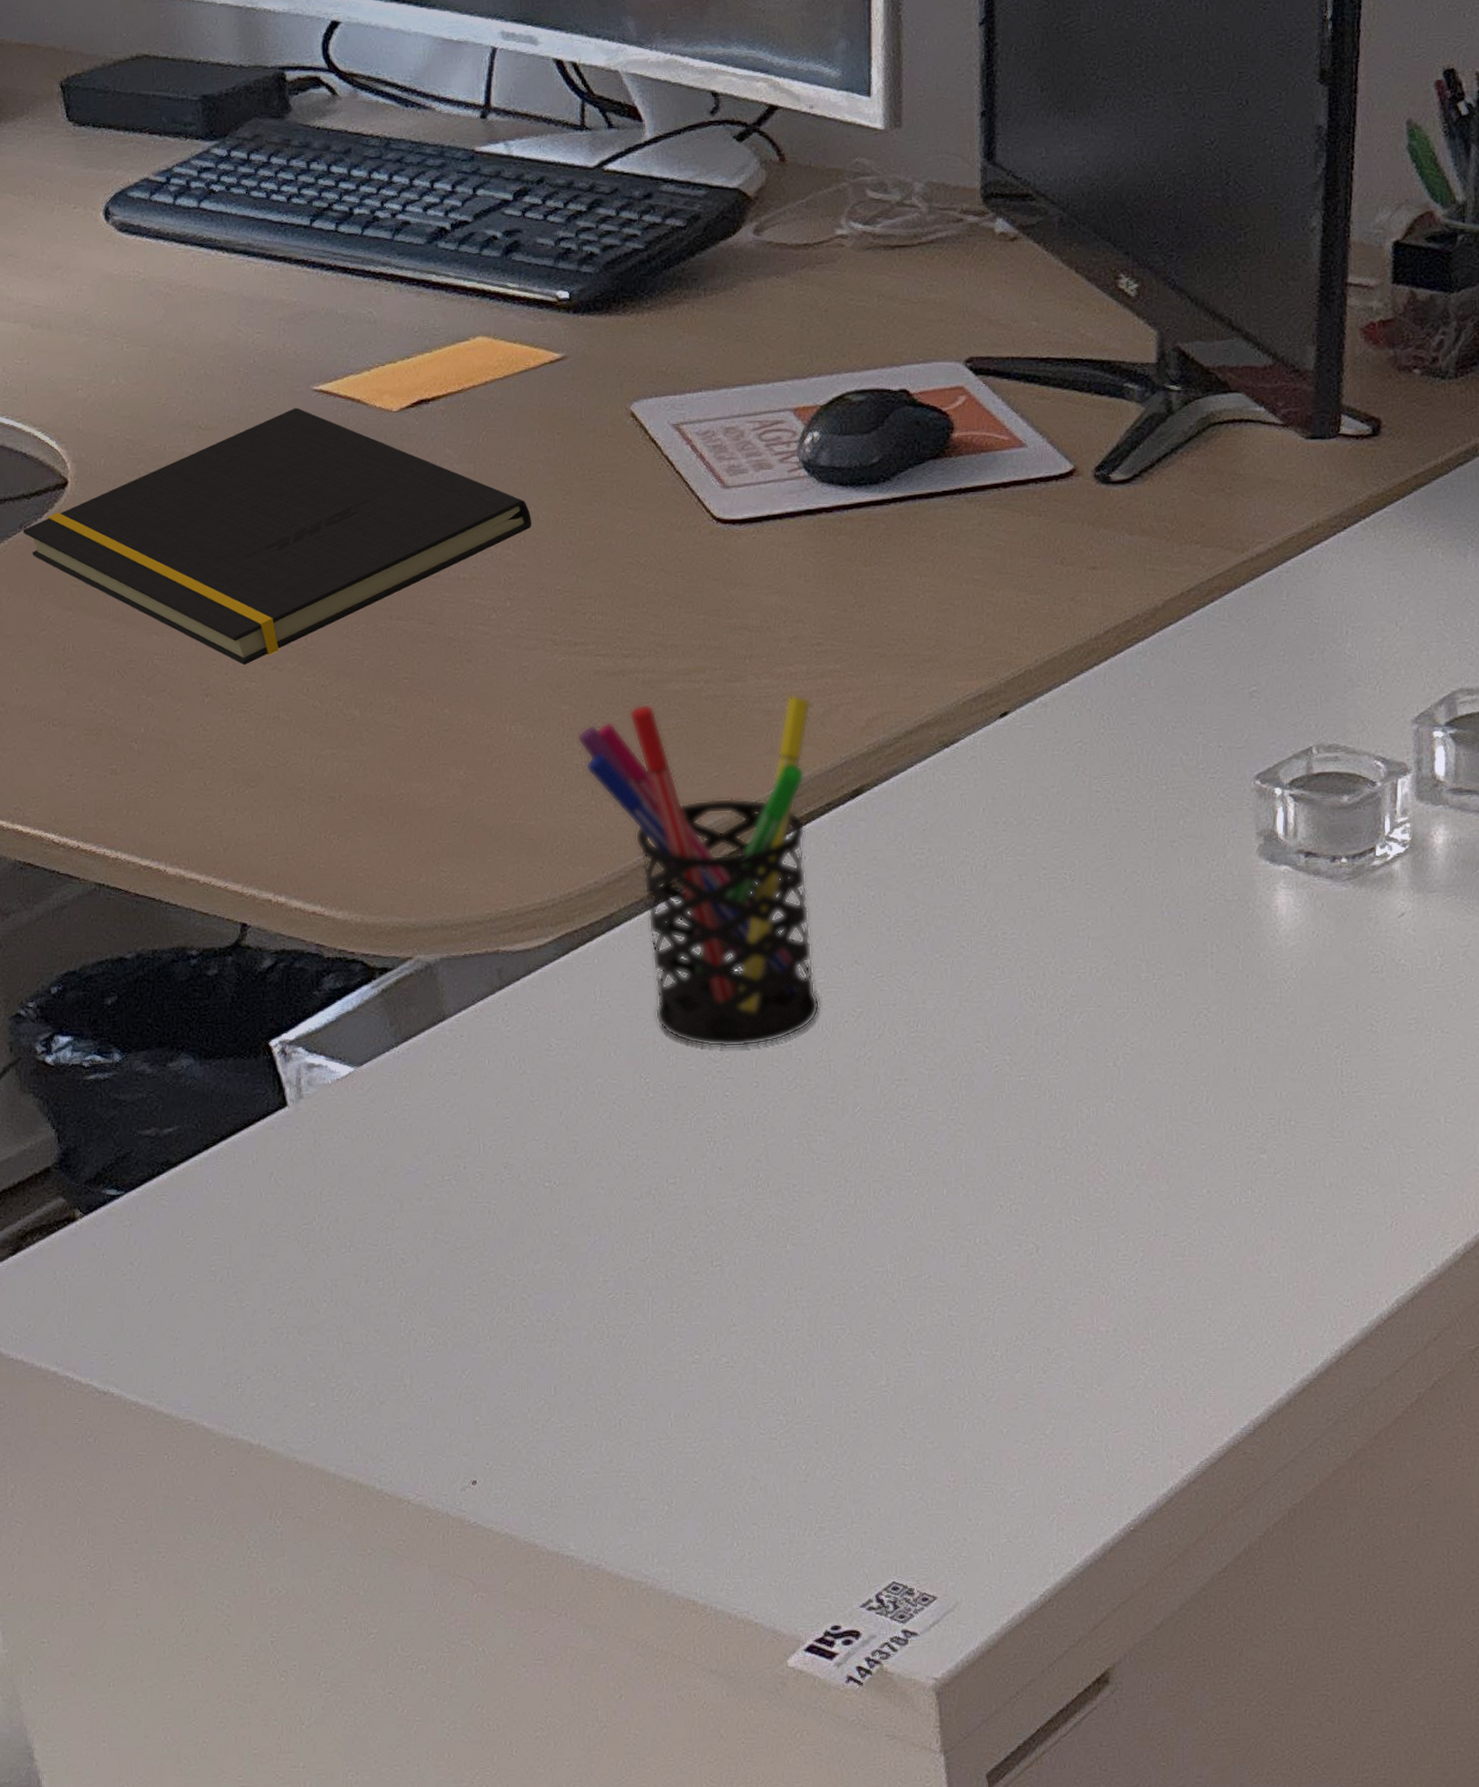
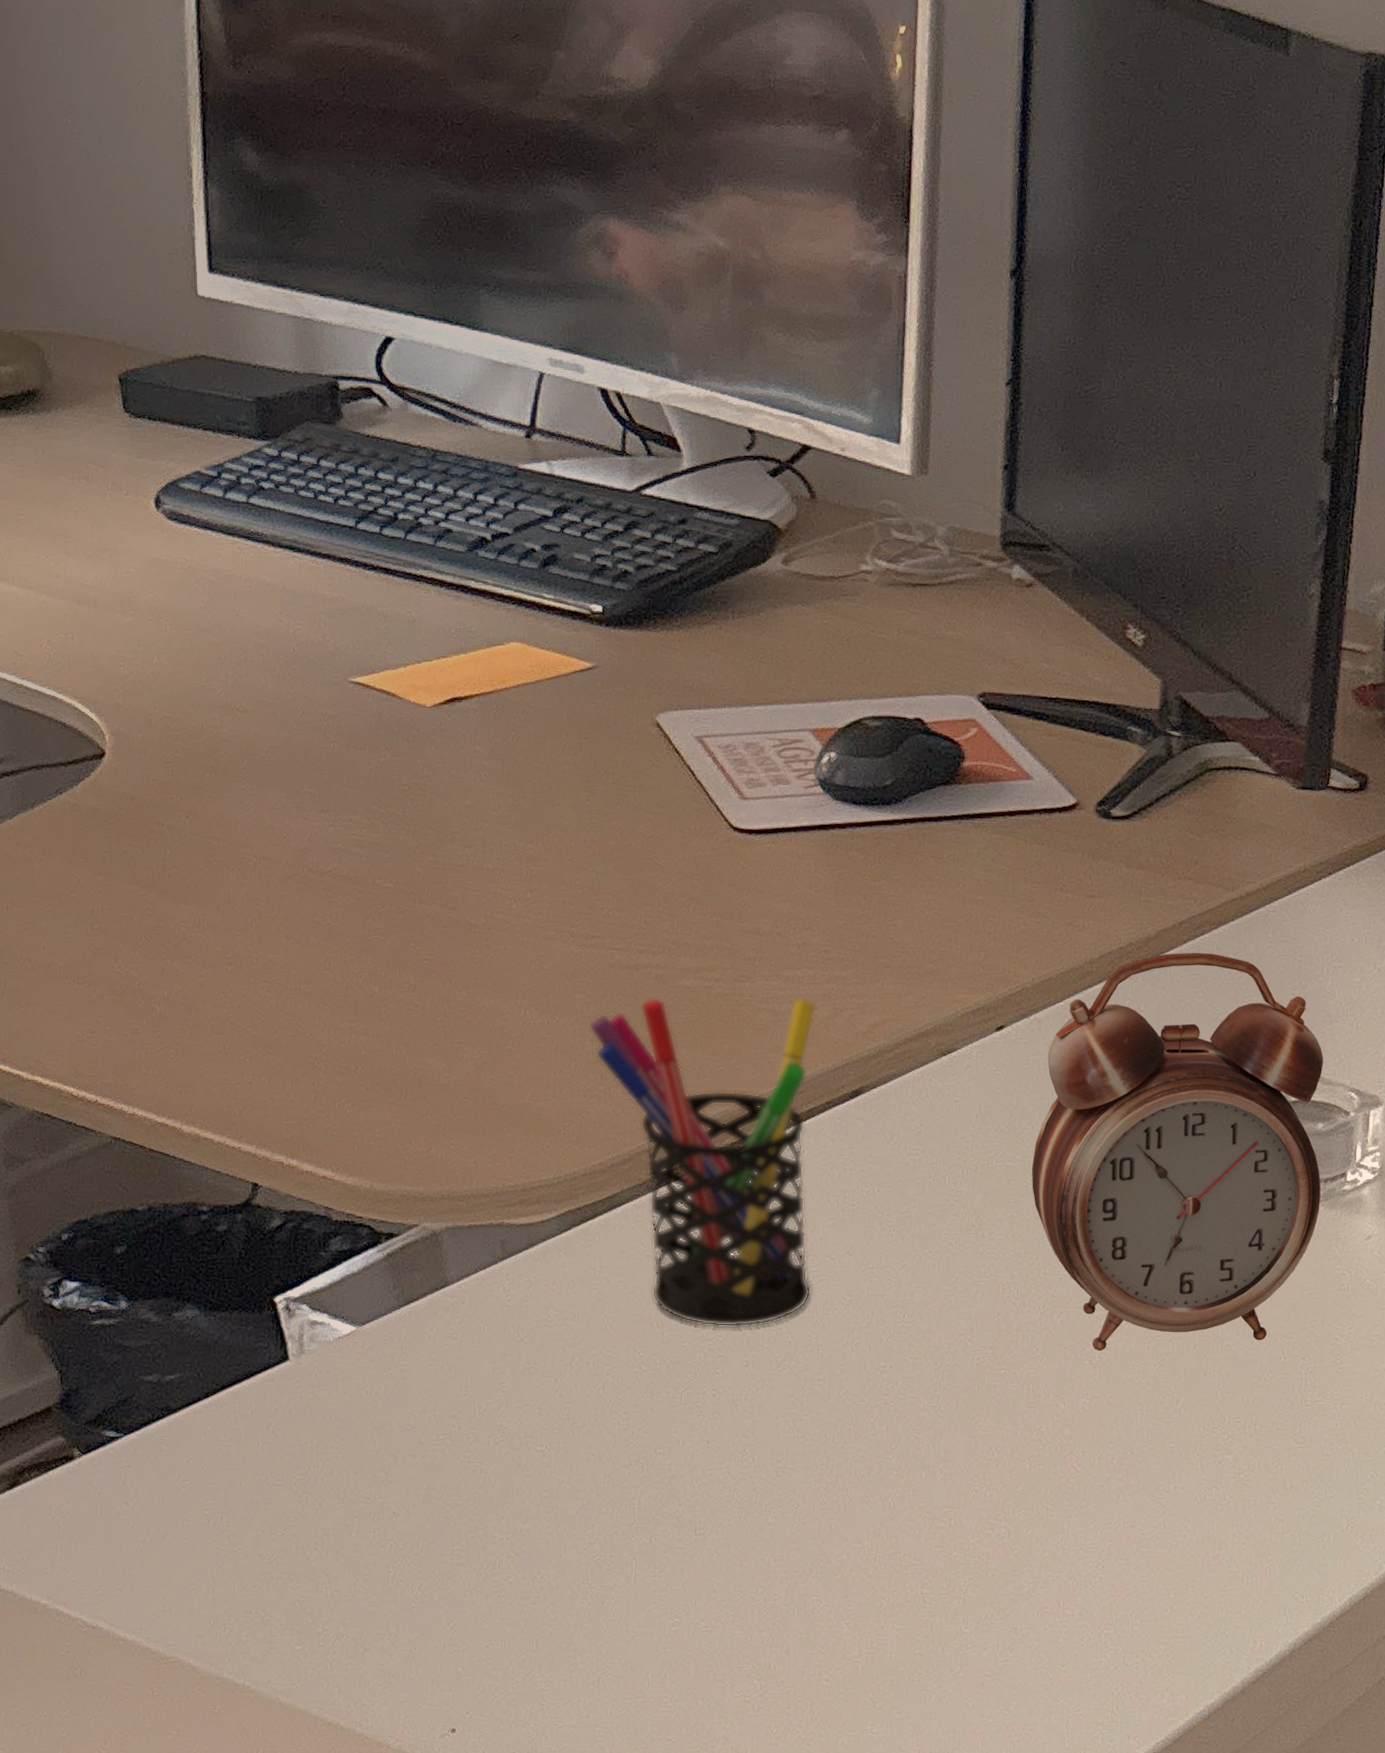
notepad: present [22,408,532,665] -> none [58,697,556,937]
alarm clock: none [1043,620,1349,1052] -> present [1031,952,1324,1352]

